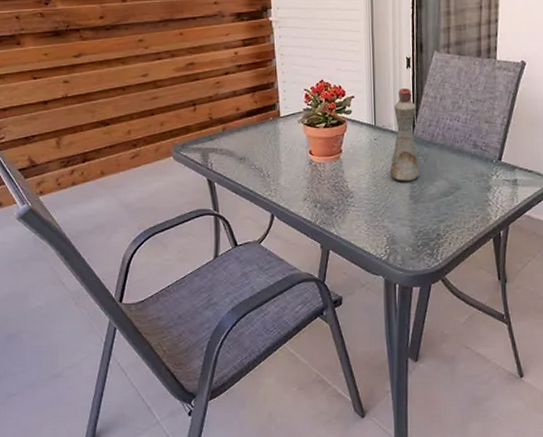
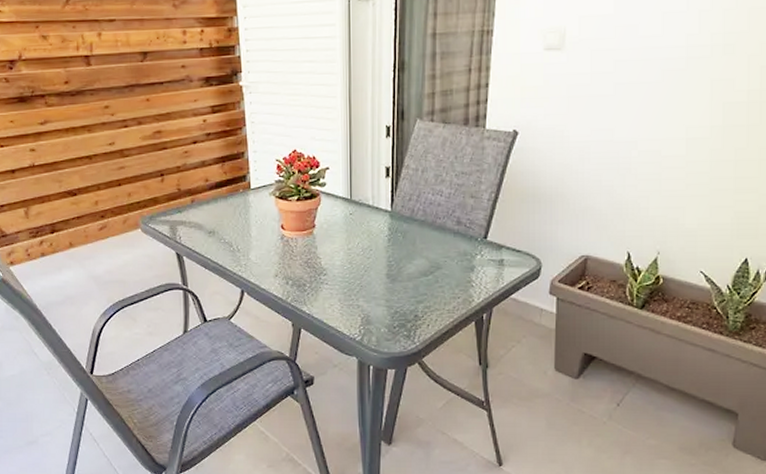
bottle: present [390,87,419,181] -> none [366,158,397,259]

